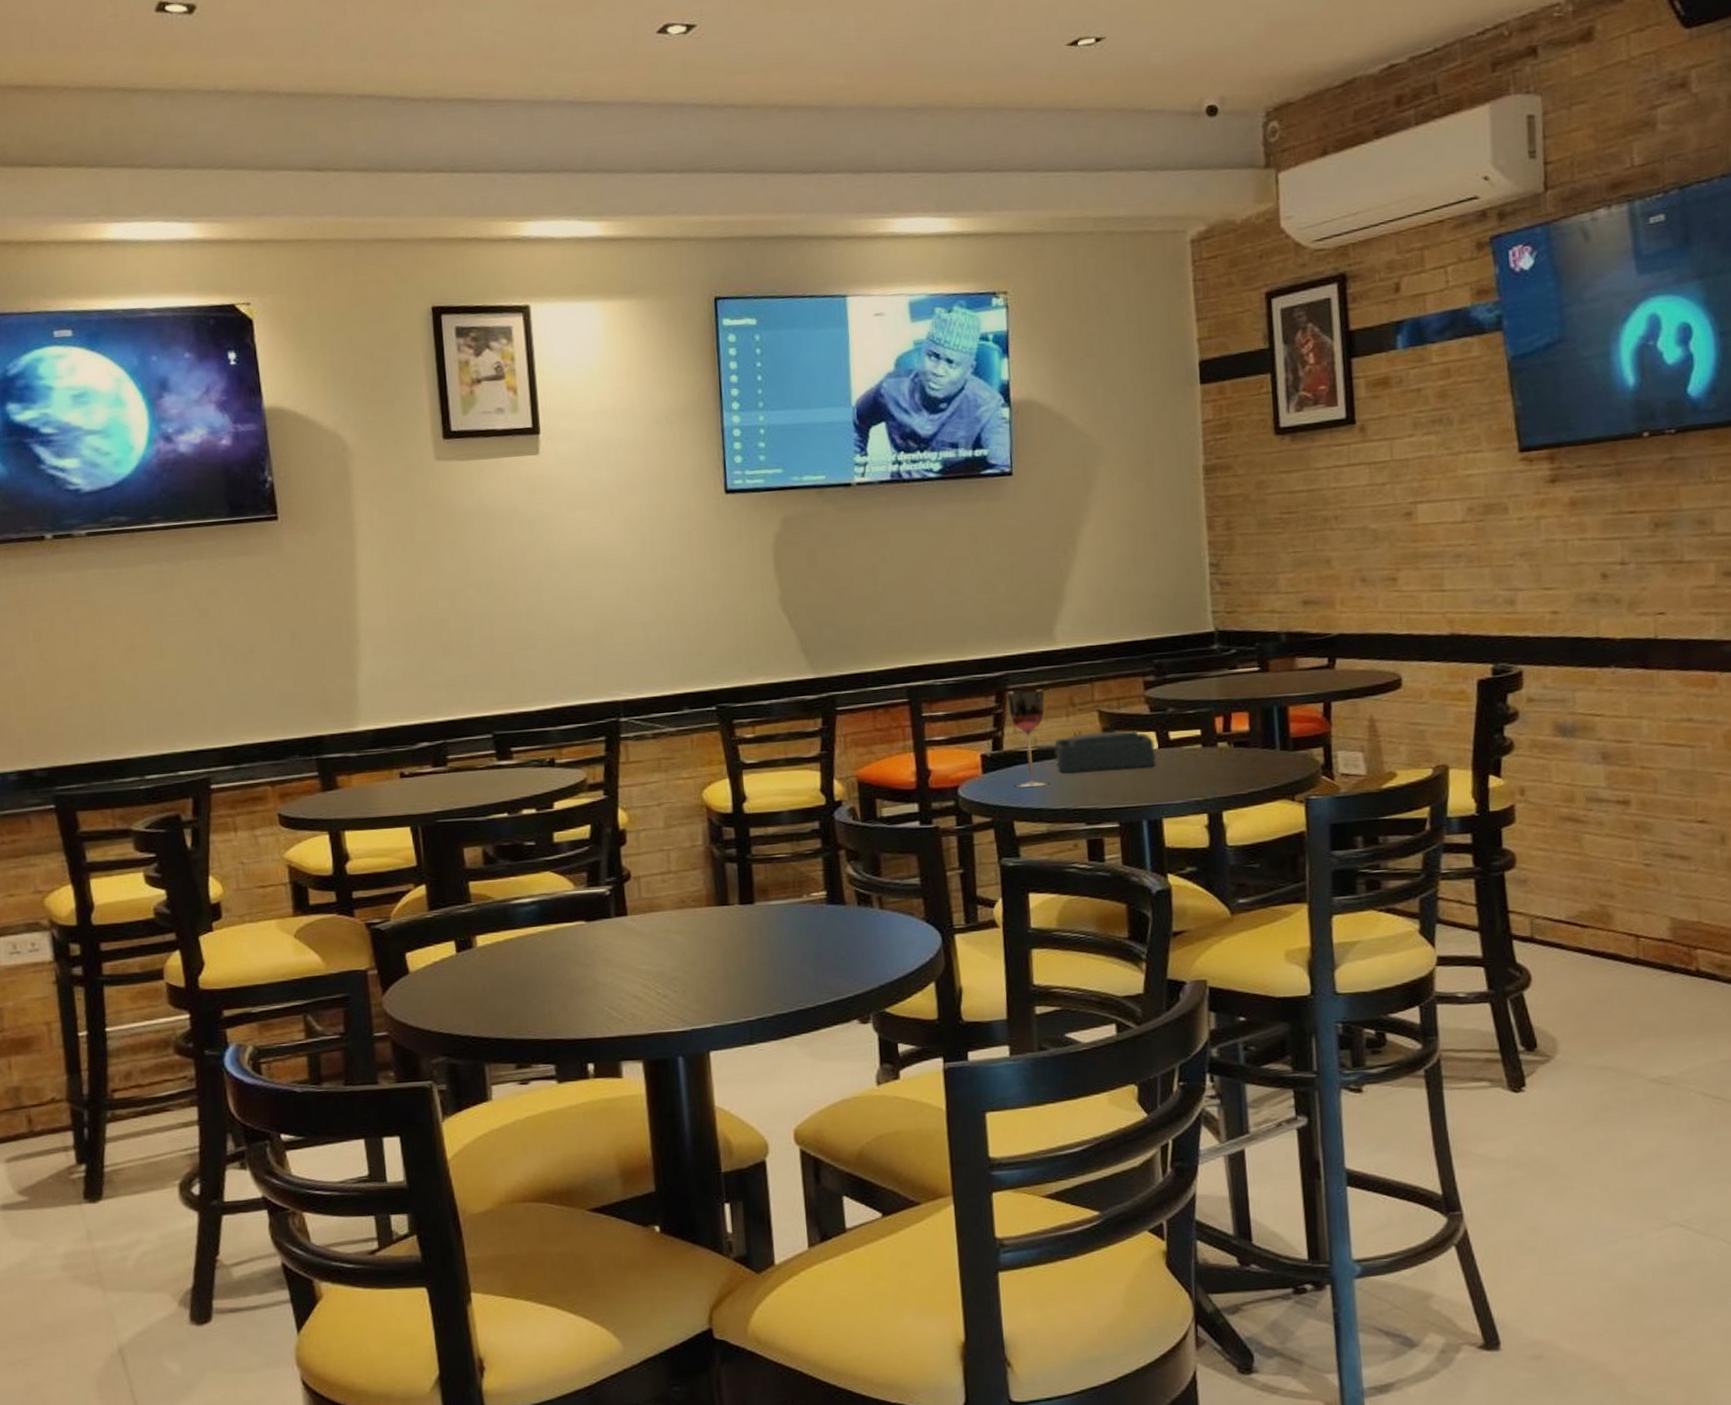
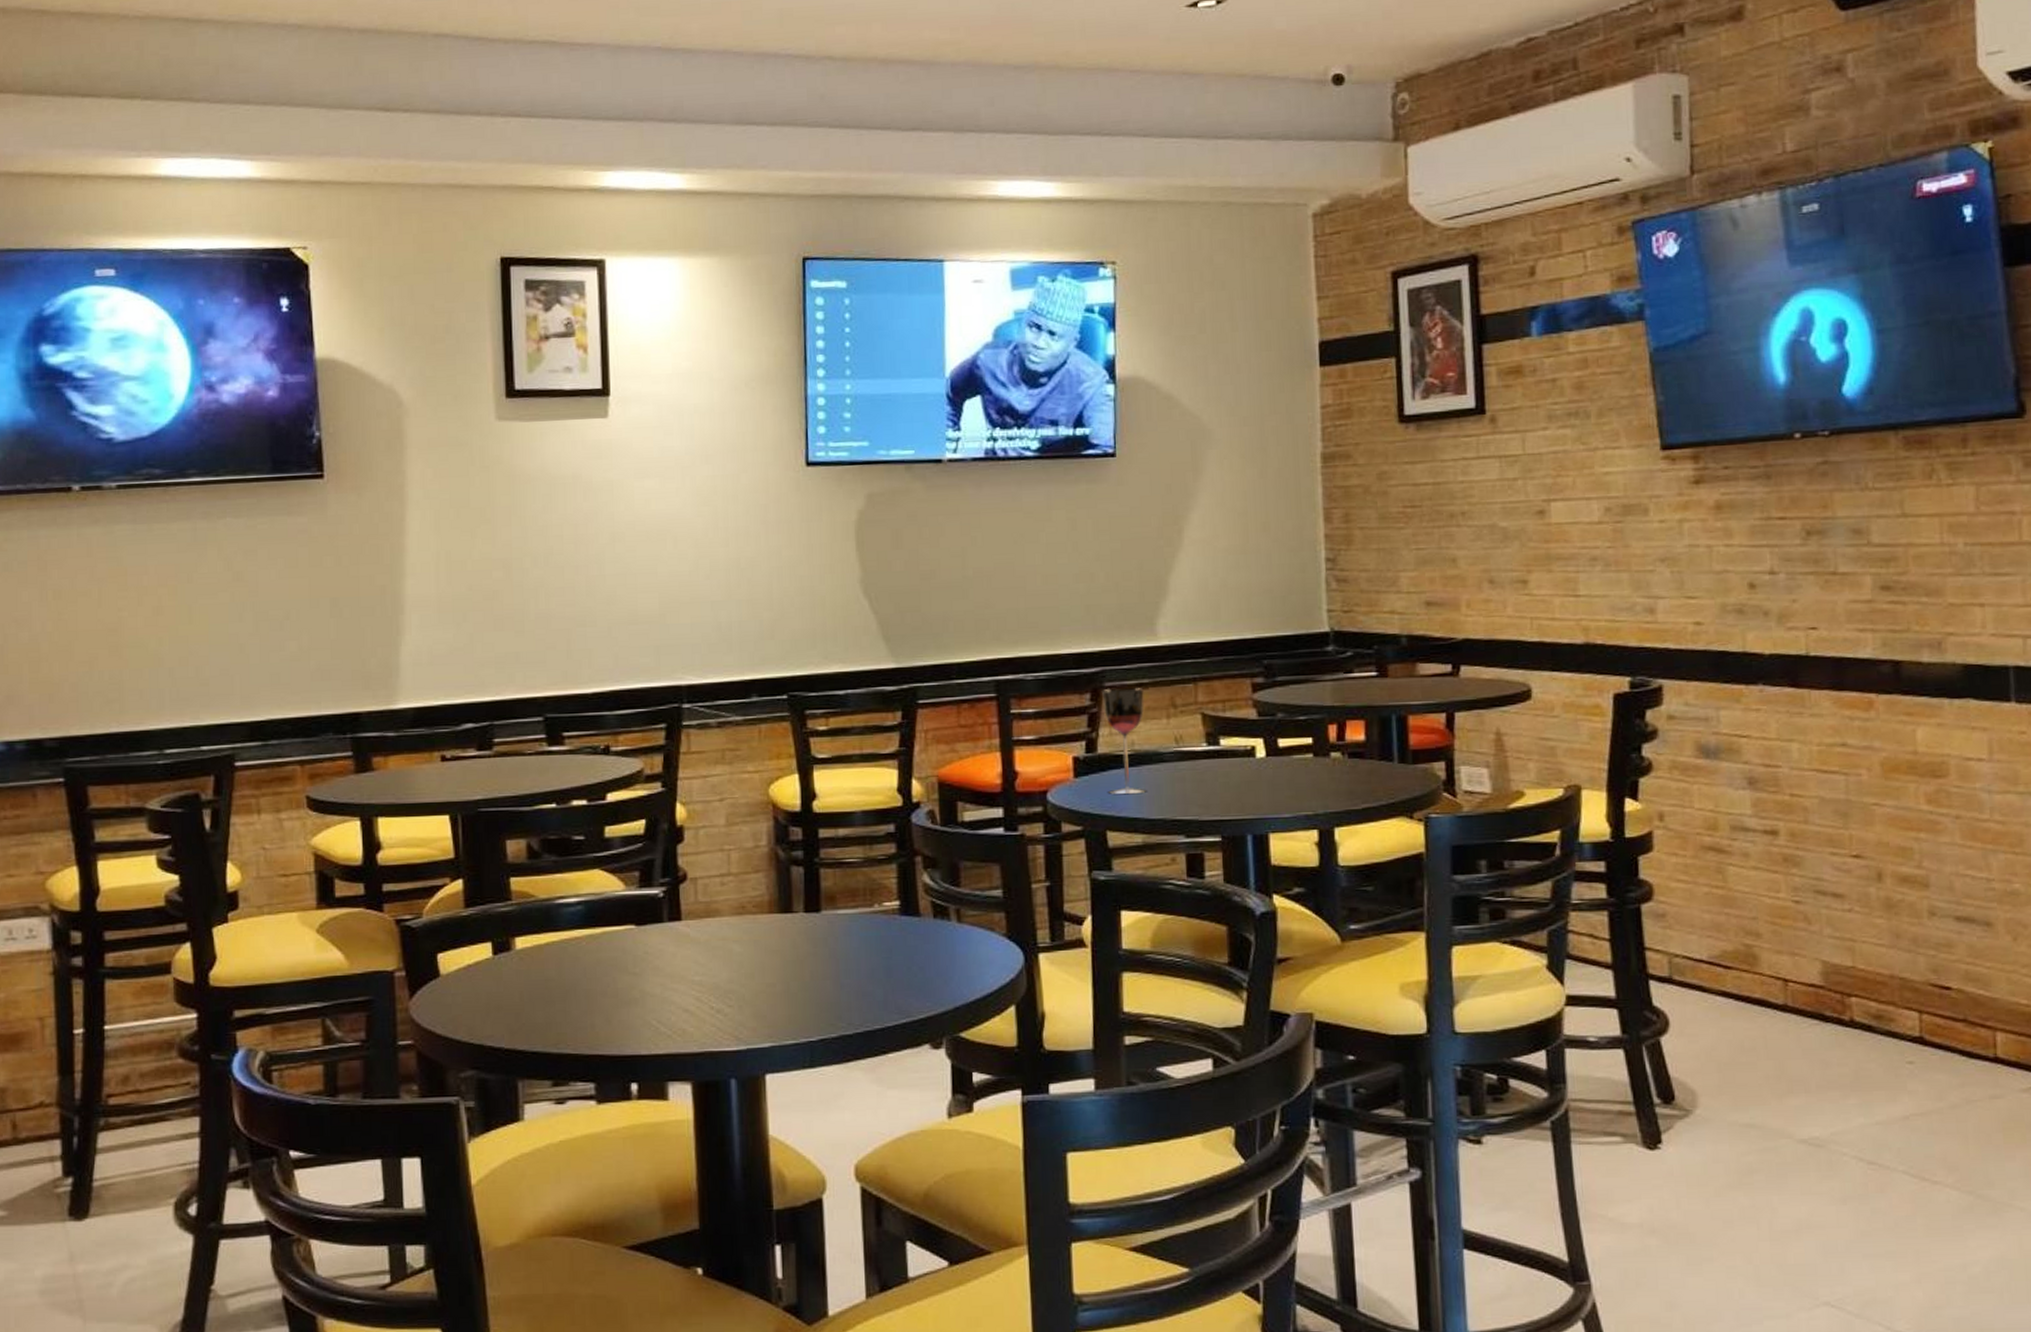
napkin holder: present [1054,730,1156,775] -> none [1153,736,1263,782]

